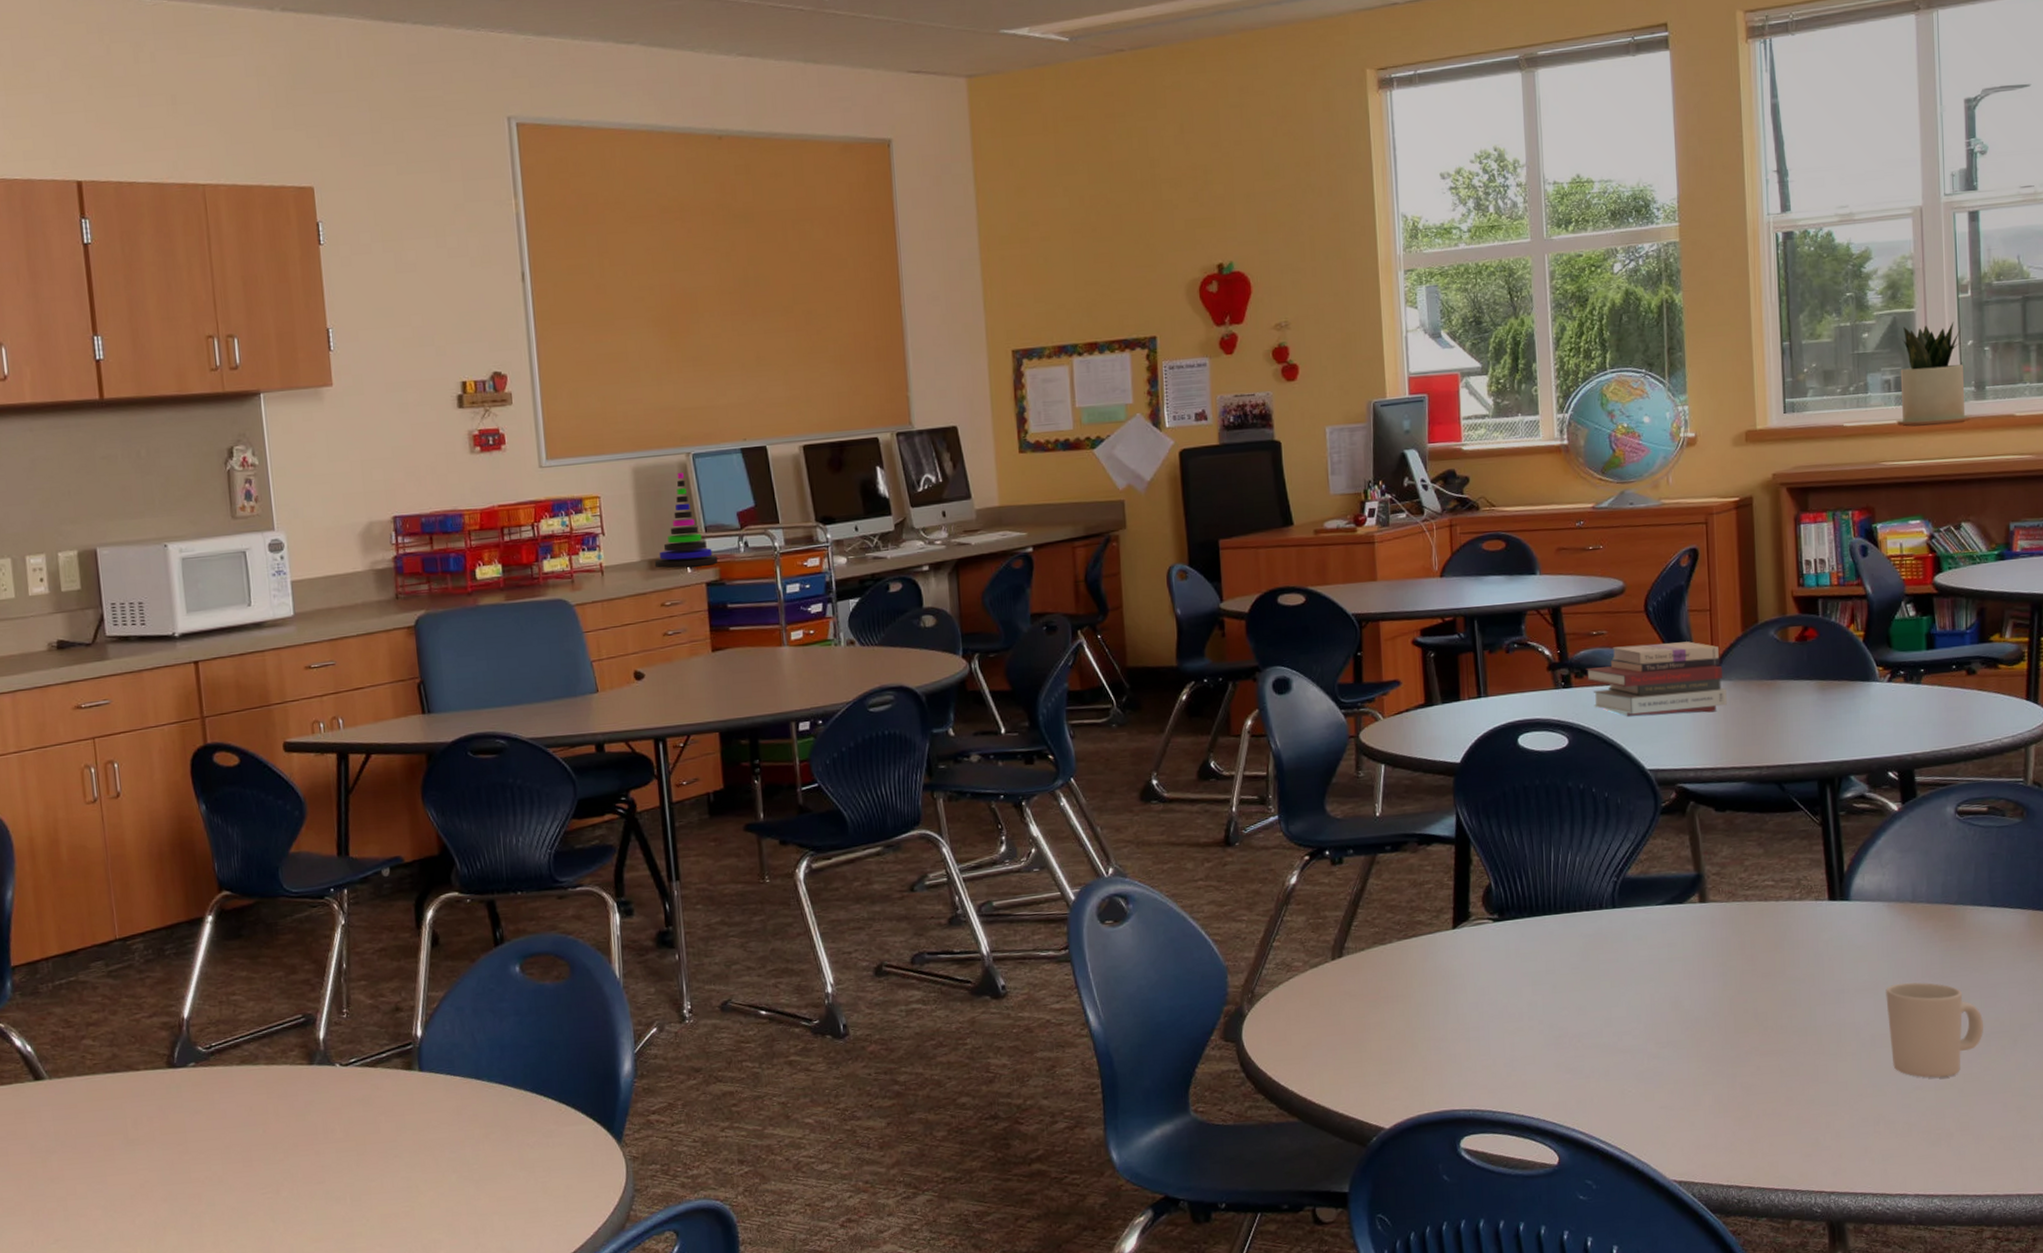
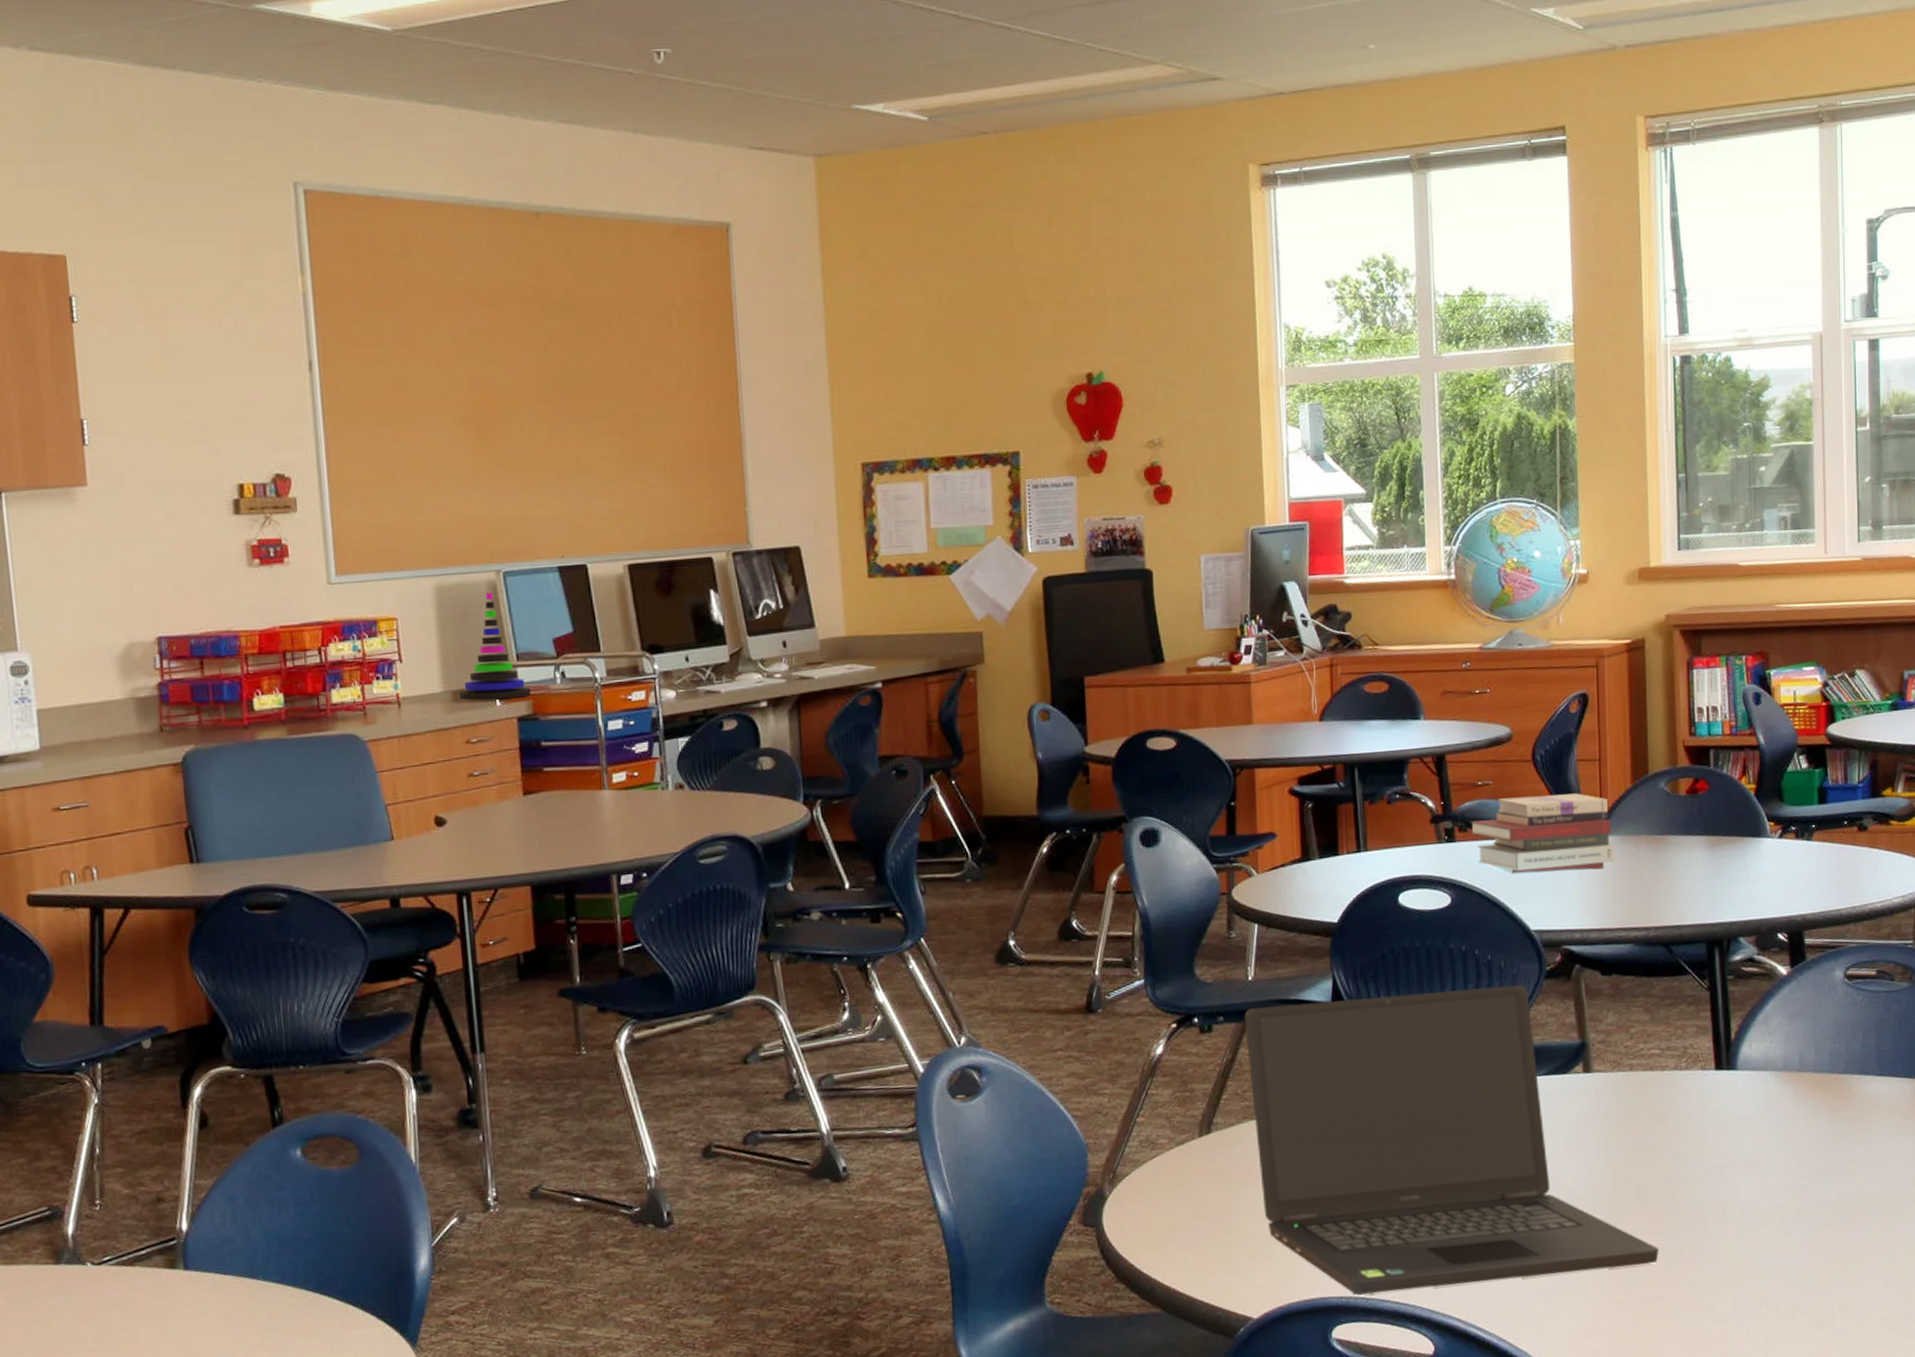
laptop: none [1373,821,1776,1108] -> present [1244,985,1659,1295]
mug: present [1886,982,1983,1078] -> none [1771,1156,1868,1257]
planter: present [1895,321,1972,427] -> none [1791,456,1868,568]

